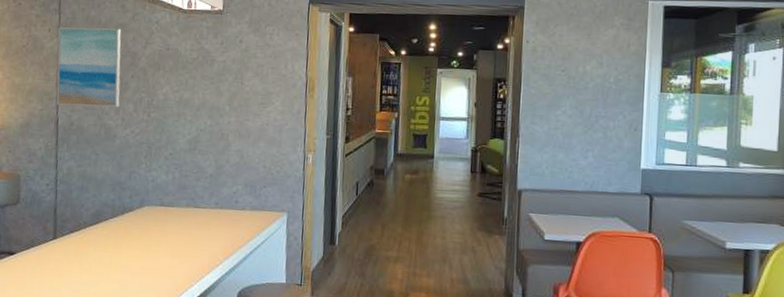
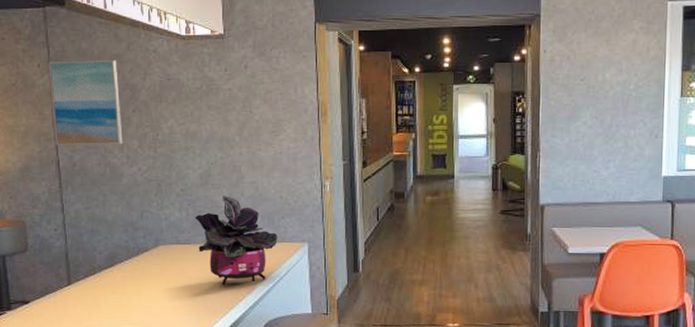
potted plant: none [180,162,258,250] -> present [194,196,278,286]

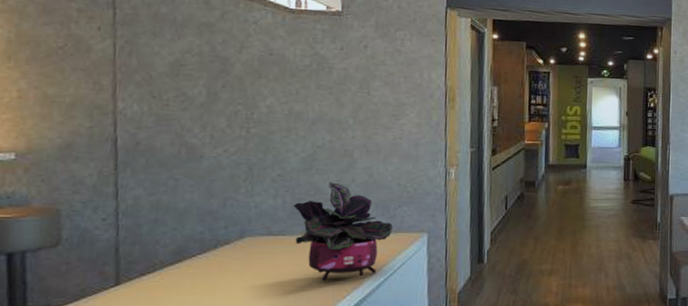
wall art: present [48,59,123,146] -> none [112,25,207,123]

